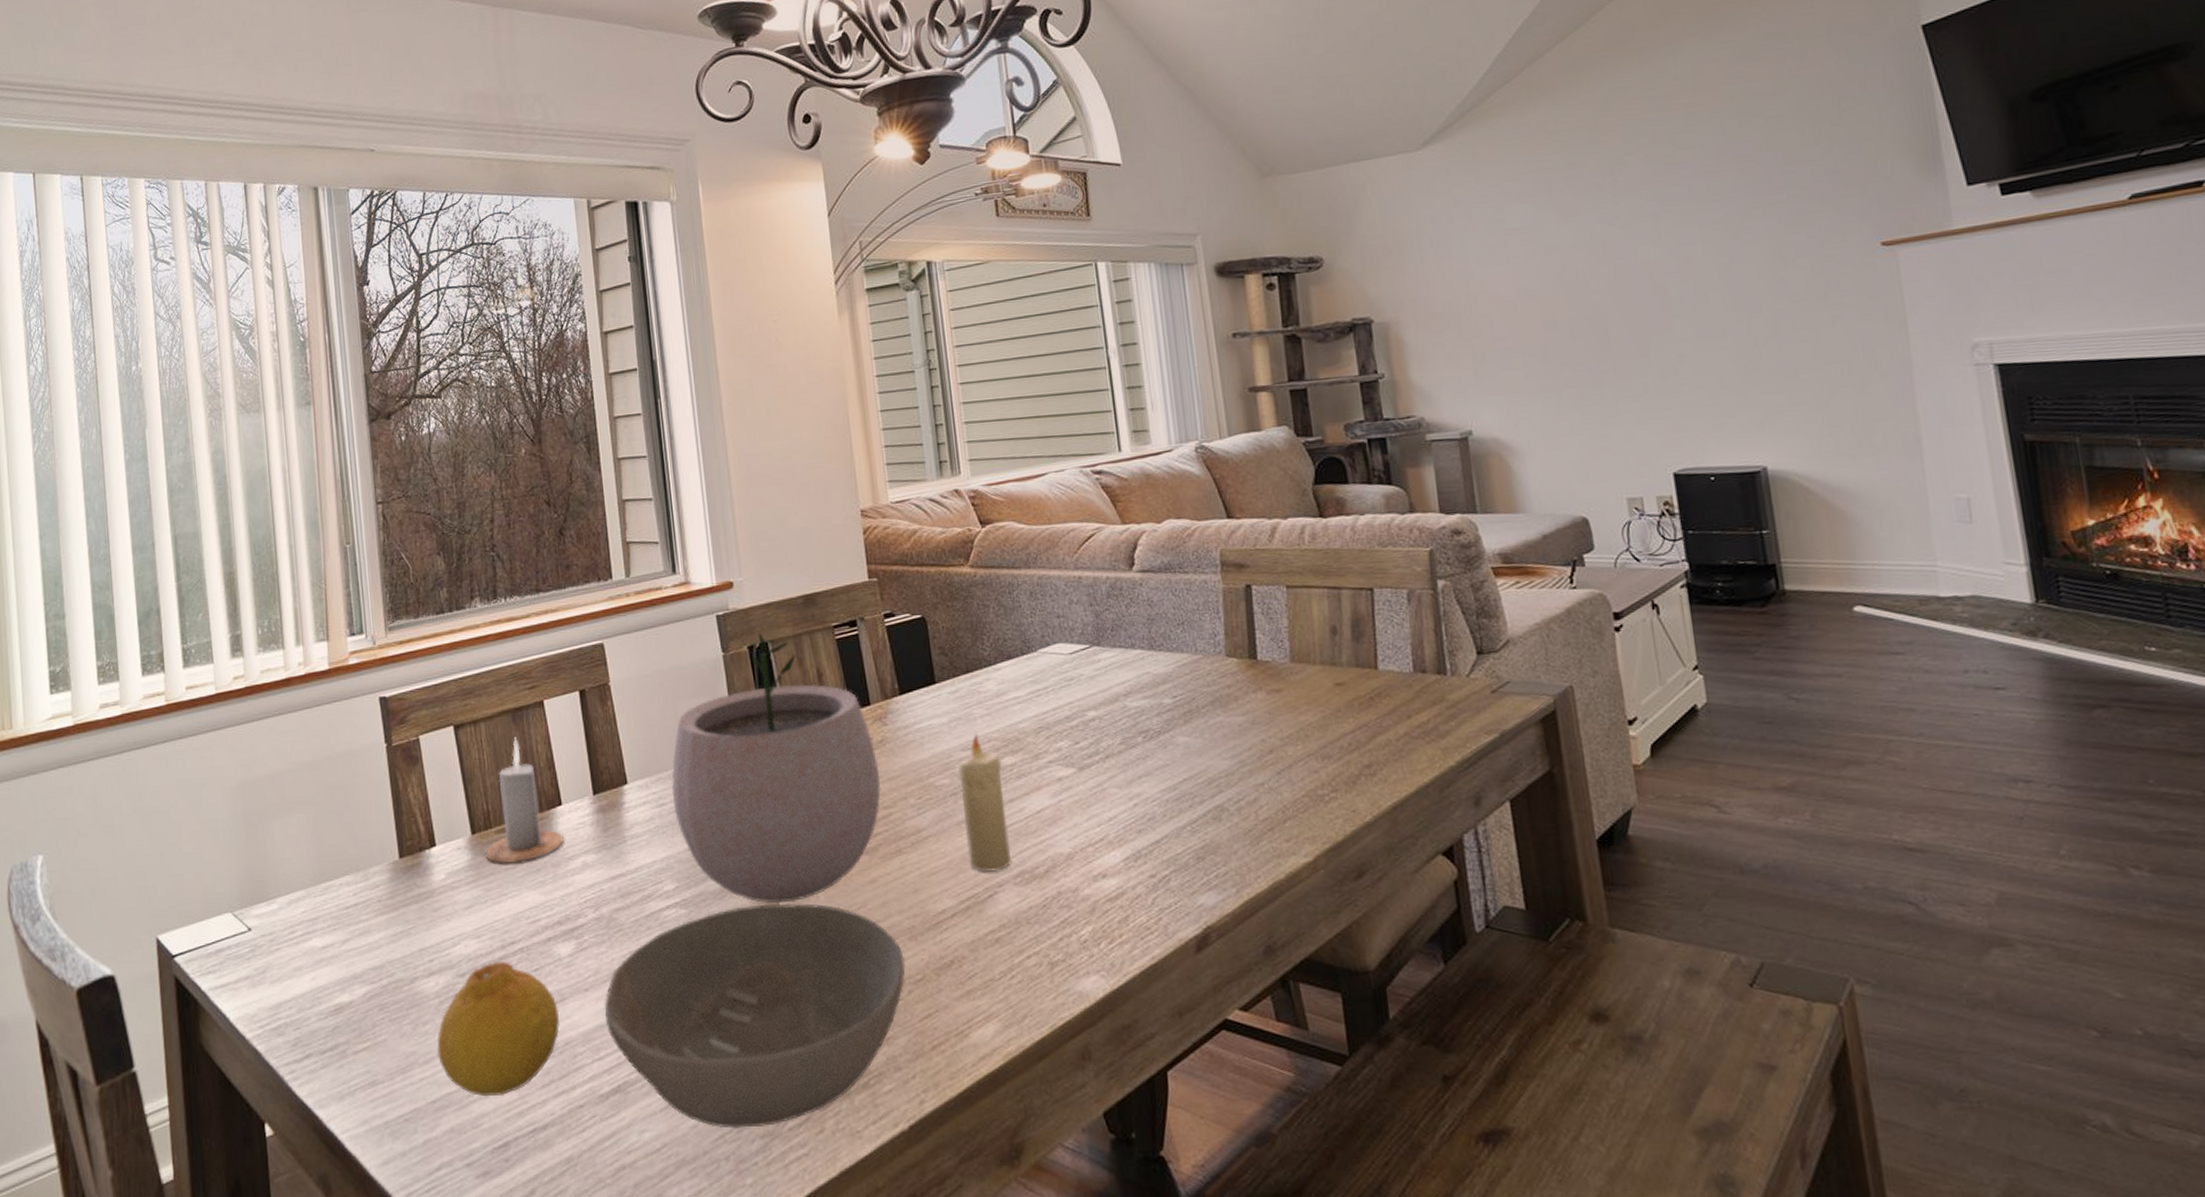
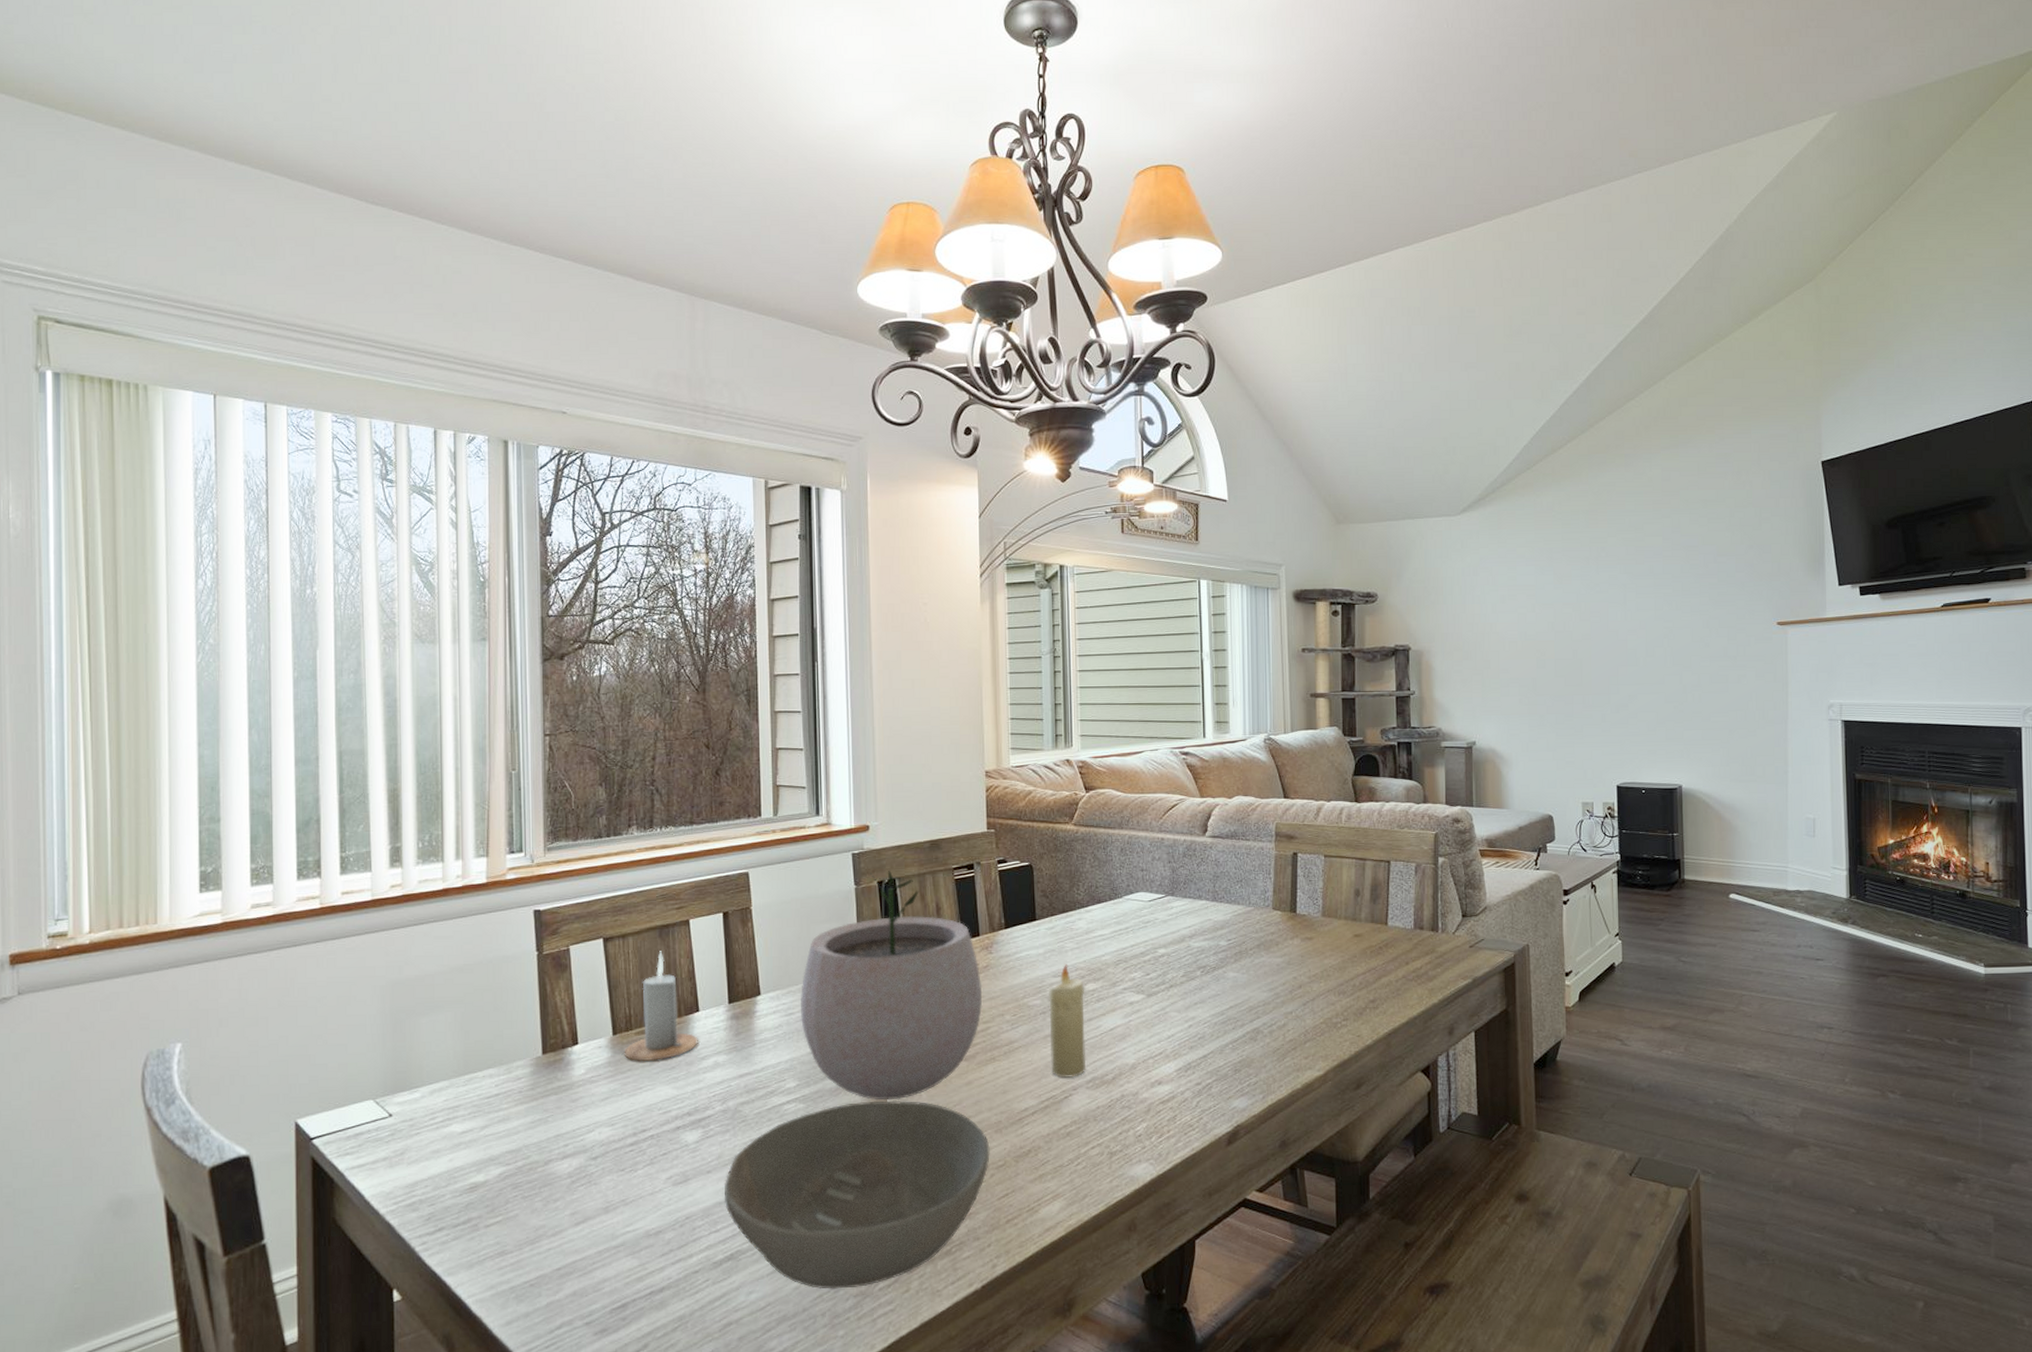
fruit: present [436,961,560,1096] -> none [565,1146,683,1264]

